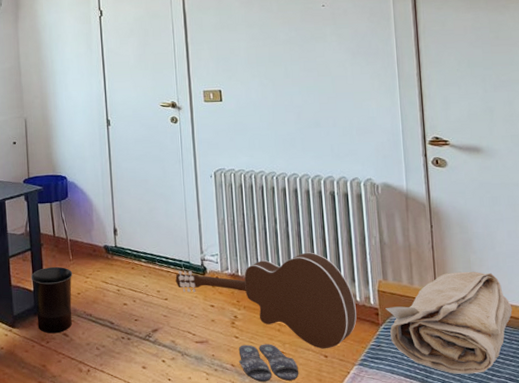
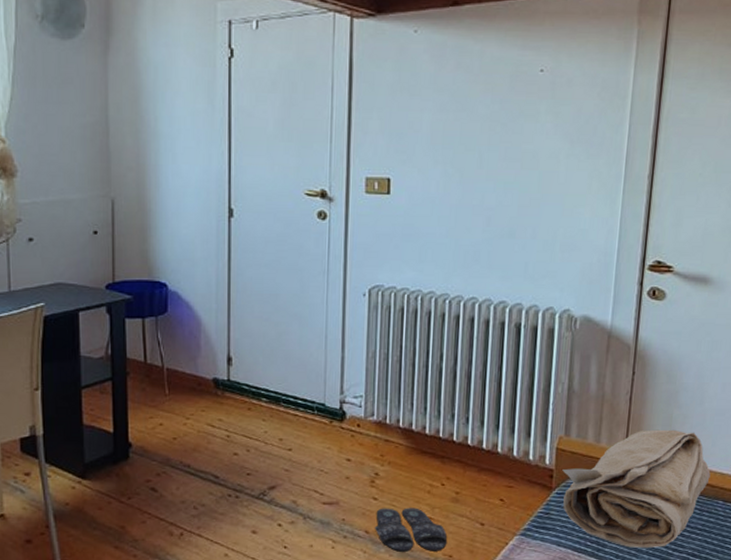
waste bin: present [31,266,73,334] -> none [110,402,168,488]
guitar: present [175,252,357,349] -> none [304,398,527,516]

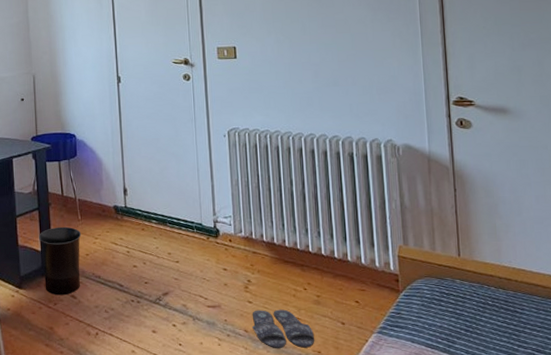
waste bin: none [110,402,168,488] -> present [38,226,82,295]
towel: present [562,429,711,549] -> none [406,237,540,345]

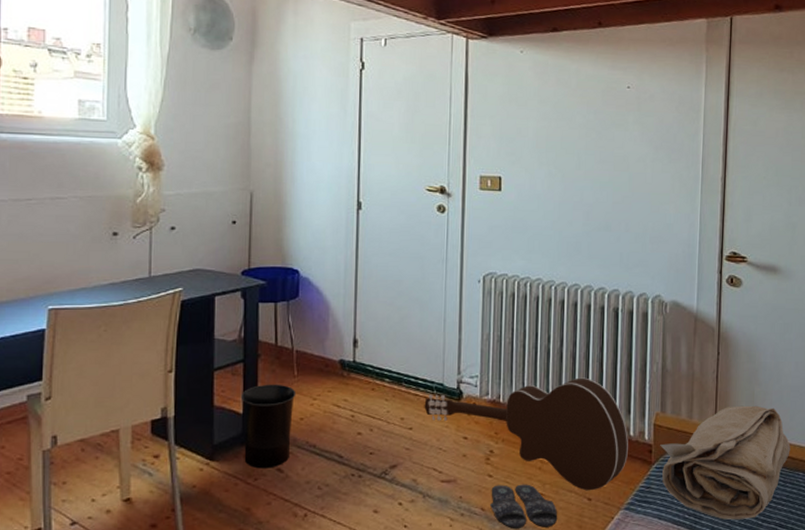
guitar: none [187,215,376,316] -> present [424,377,628,491]
towel: none [406,237,540,345] -> present [660,405,791,520]

